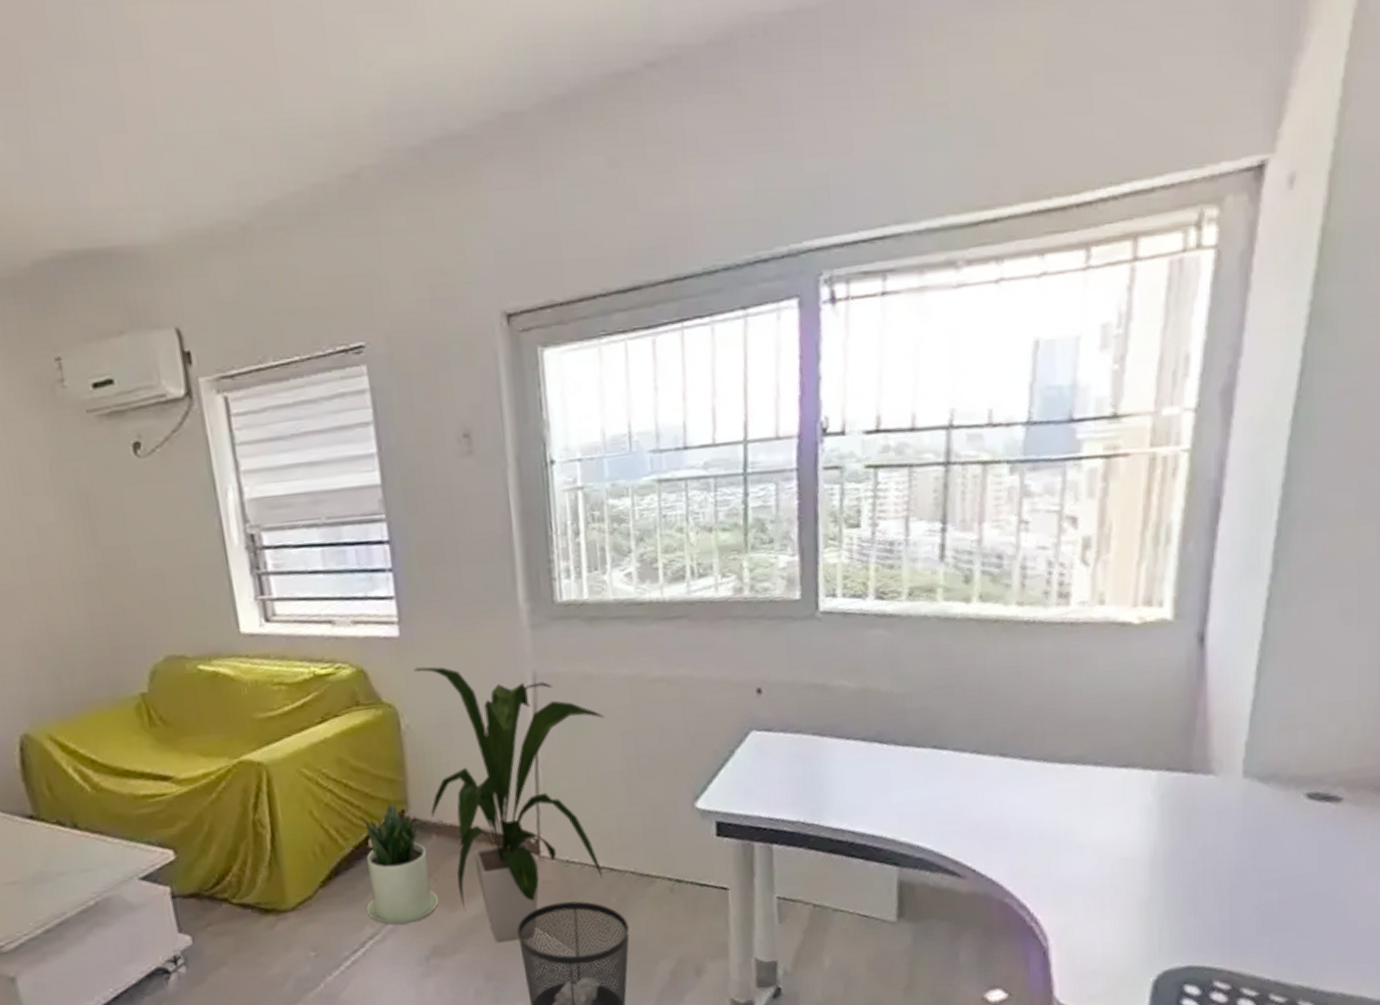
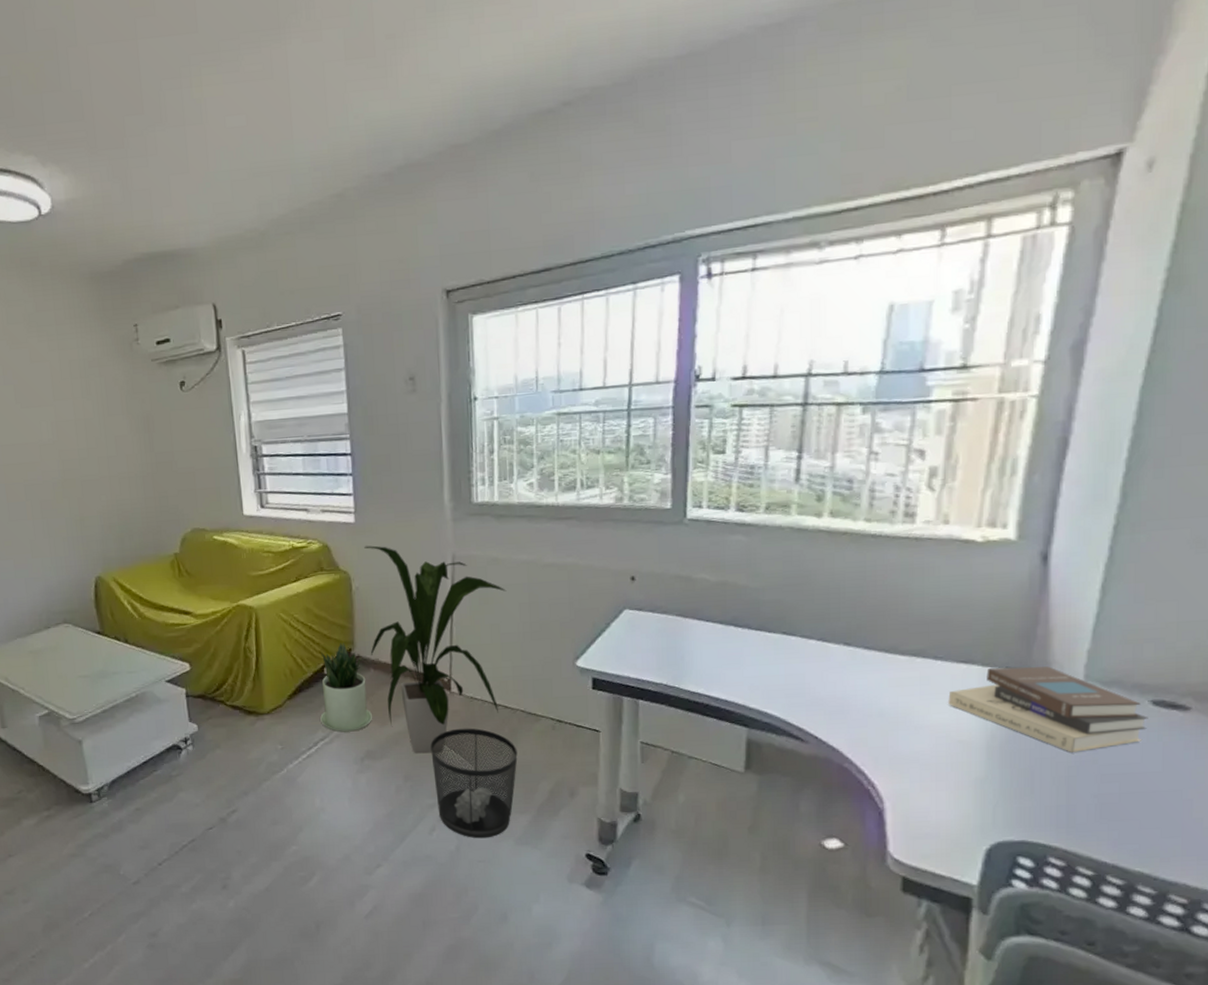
books: none [1110,764,1304,860] -> present [948,666,1148,752]

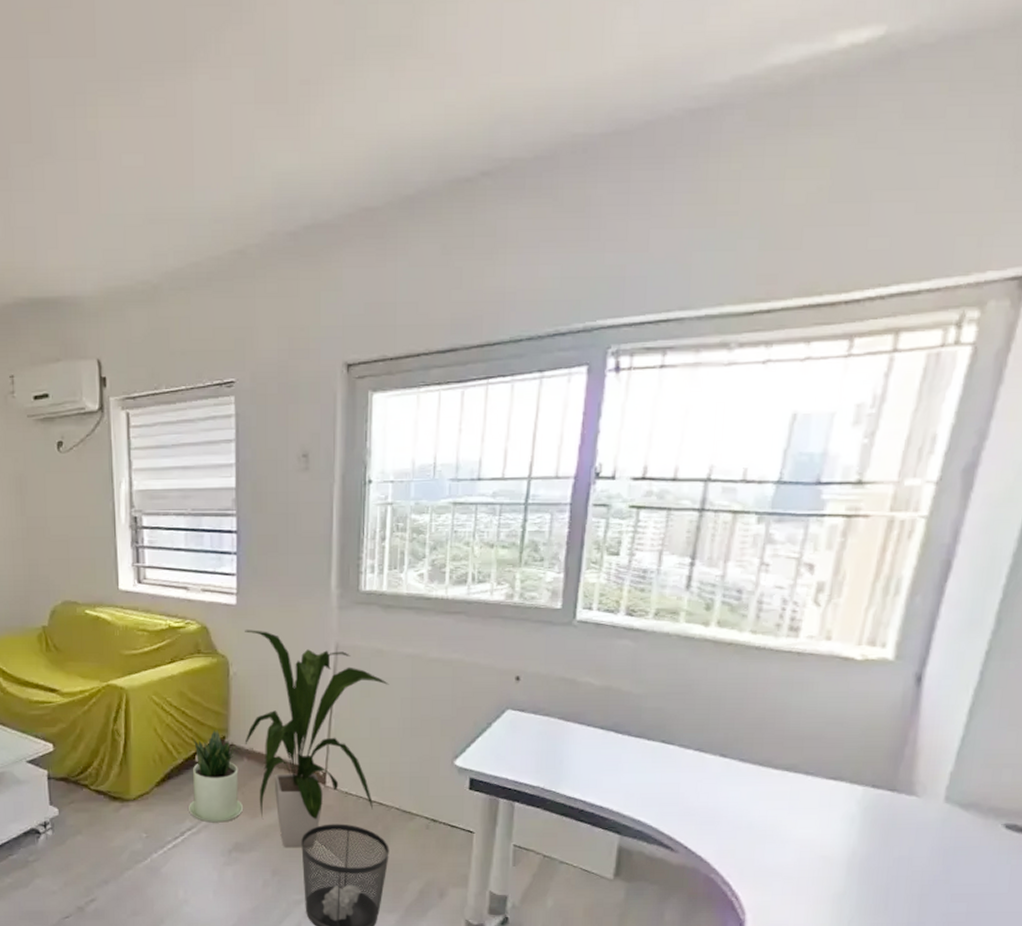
books: present [948,666,1148,752] -> none [815,786,1000,871]

